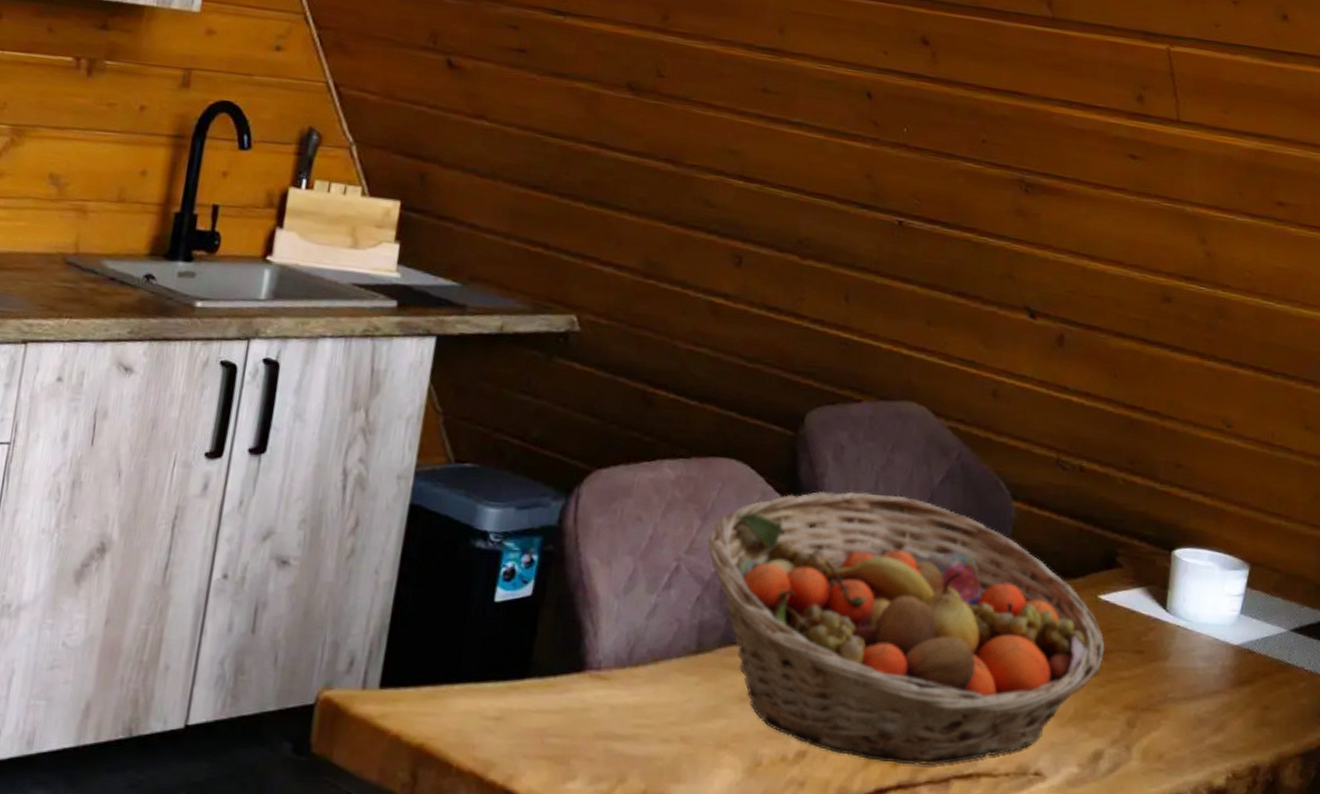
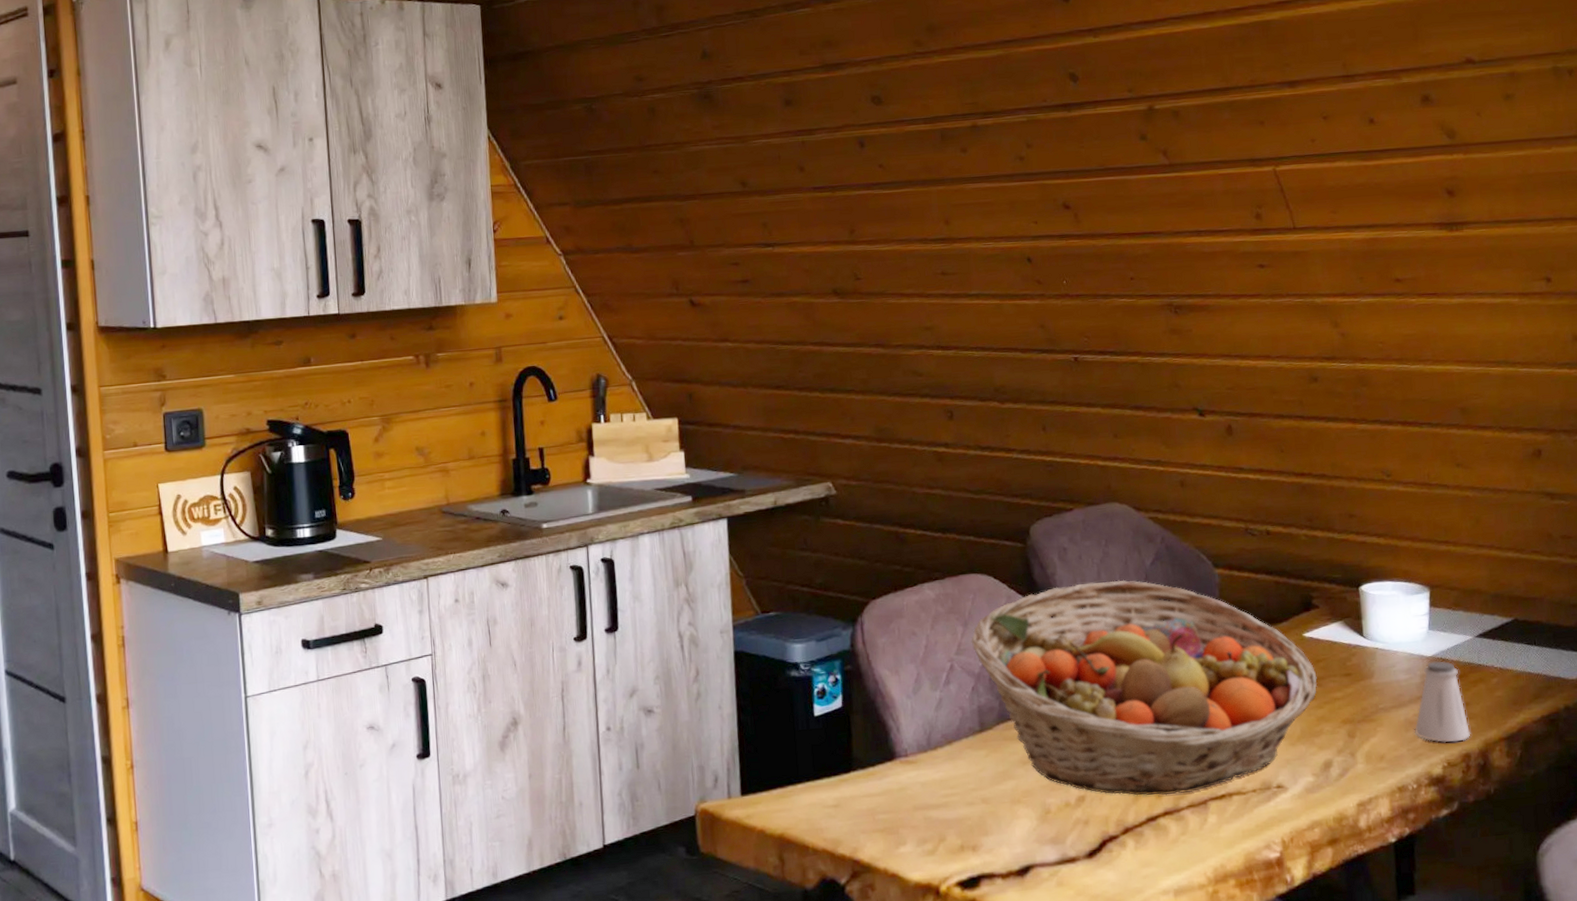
saltshaker: none [1202,651,1265,751] -> present [1414,660,1471,743]

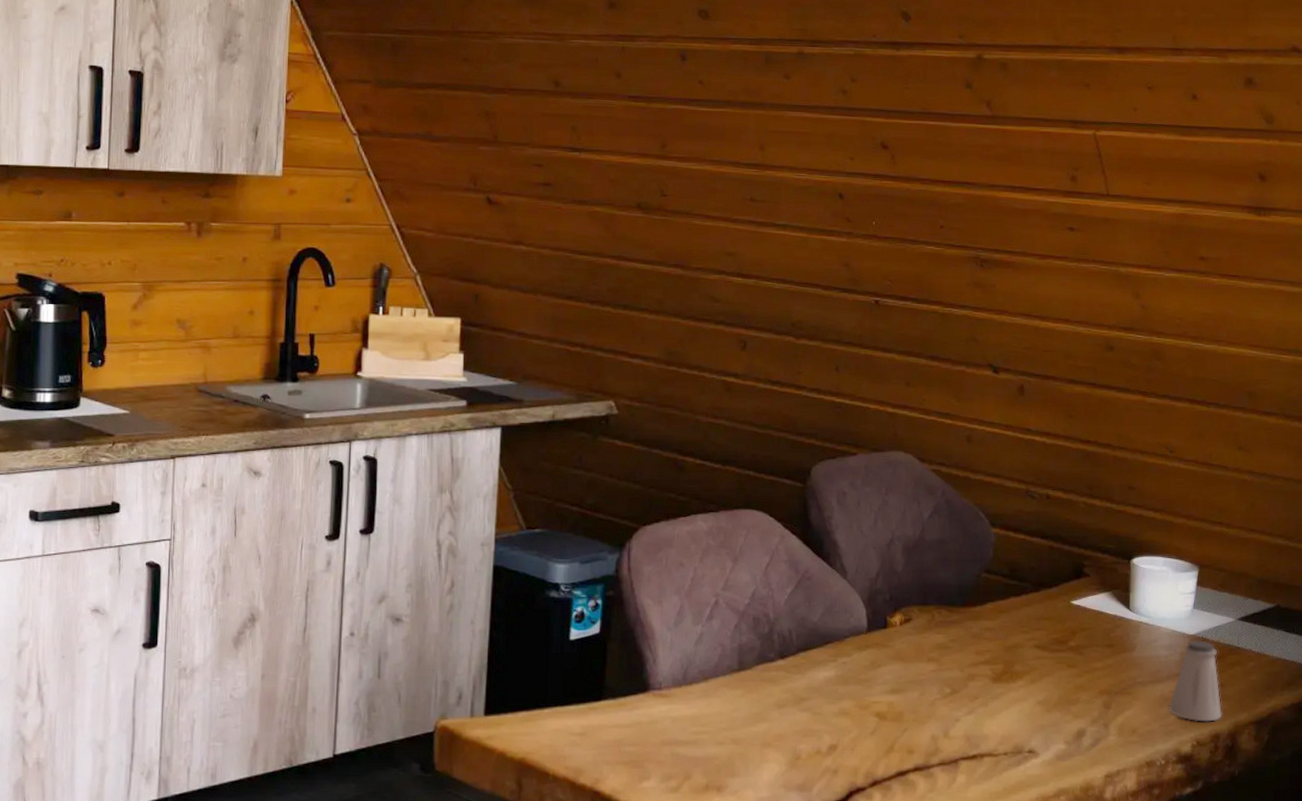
fruit basket: present [971,579,1318,796] -> none [739,529,1080,751]

